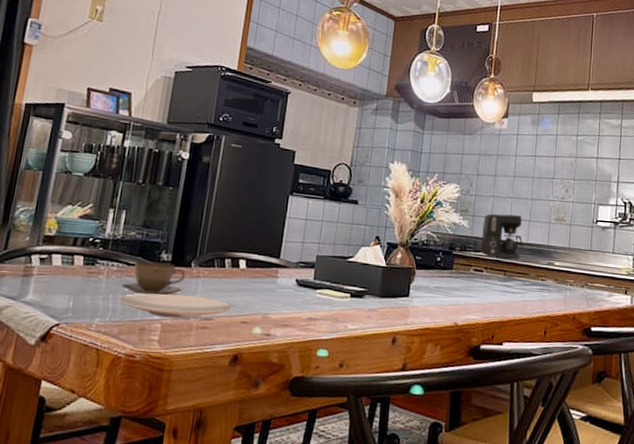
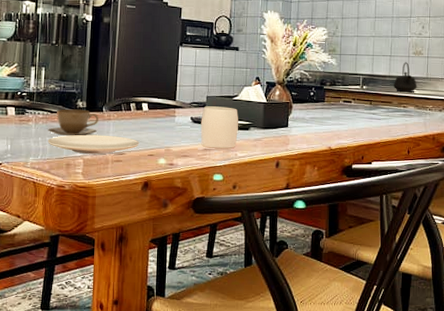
mug: none [306,267,353,320] -> present [200,106,239,149]
coffee maker: present [481,213,522,259] -> none [349,51,385,90]
kettle: none [532,228,558,263] -> present [394,62,417,92]

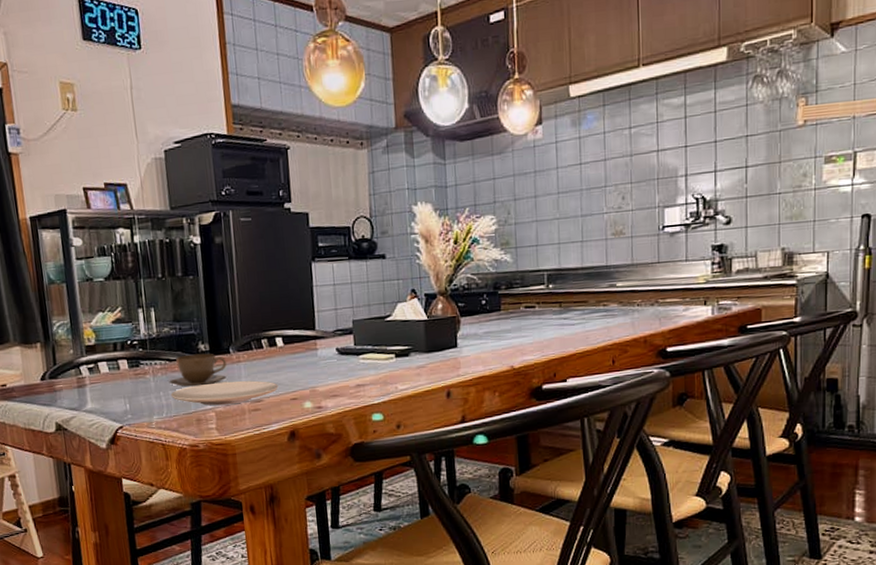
mug: present [200,106,239,149] -> none [348,330,396,384]
kettle: present [394,62,417,92] -> none [589,247,620,287]

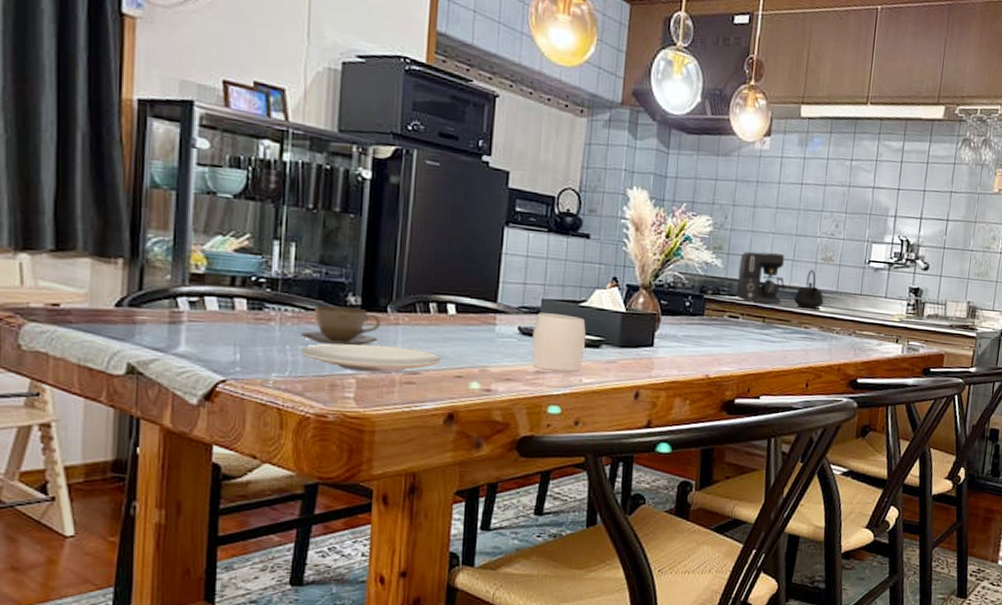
mug: none [348,330,396,384] -> present [531,313,587,373]
coffee maker: none [528,237,576,290] -> present [737,251,785,304]
kettle: none [589,247,620,287] -> present [794,269,824,309]

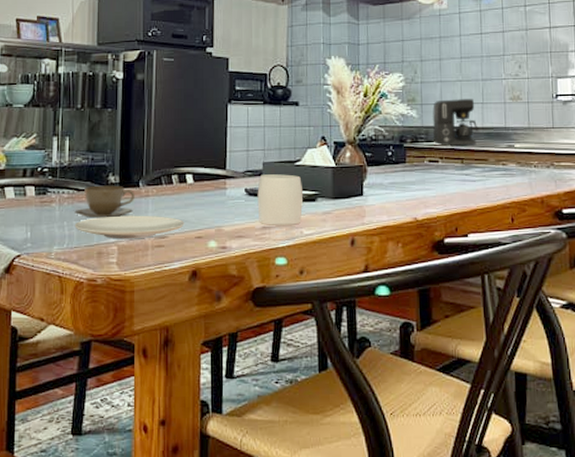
kettle: present [794,269,824,309] -> none [489,110,518,146]

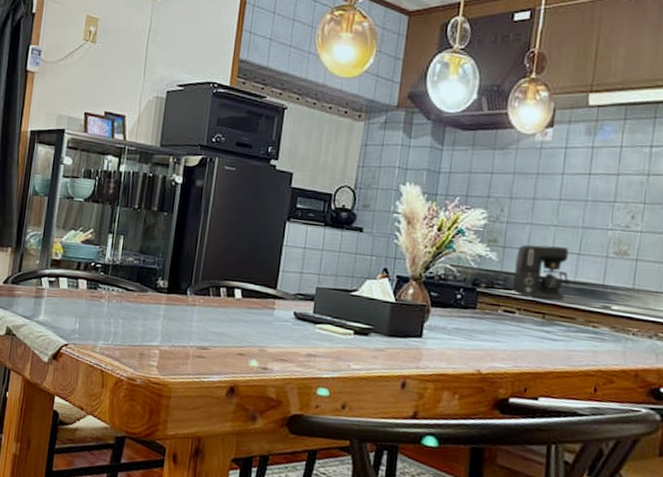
teacup: present [74,185,134,218] -> none [121,287,181,322]
plate: present [74,215,185,240] -> none [120,319,228,347]
mug: present [257,174,304,226] -> none [304,300,356,358]

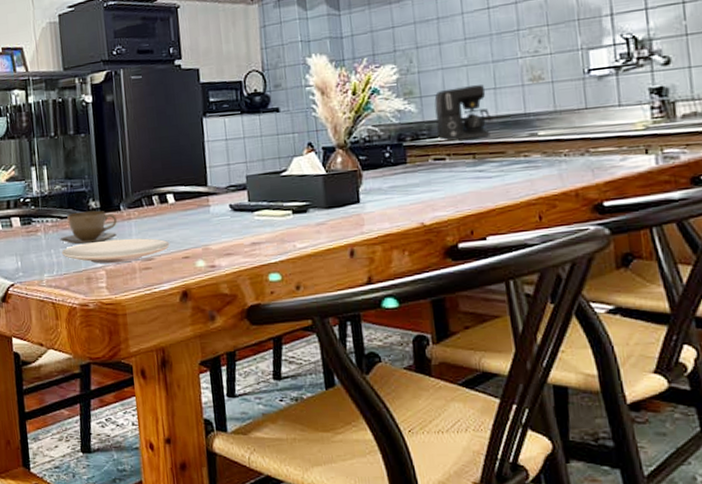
plate: none [120,319,228,347] -> present [61,238,170,264]
teacup: none [121,287,181,322] -> present [60,210,117,245]

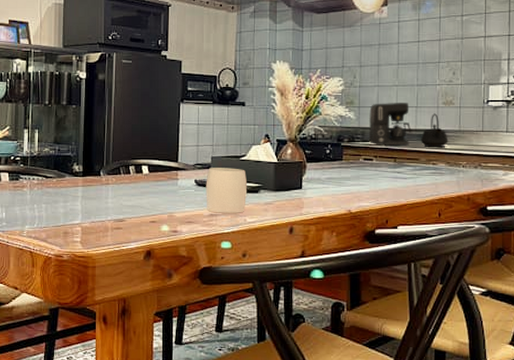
teacup: present [60,210,117,245] -> none [43,173,96,203]
plate: present [61,238,170,264] -> none [43,200,140,222]
mug: none [242,186,294,242] -> present [206,168,248,214]
kettle: none [505,93,542,136] -> present [421,113,449,147]

